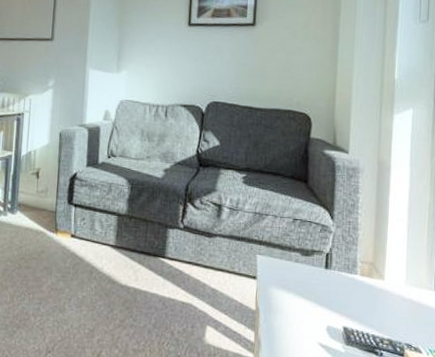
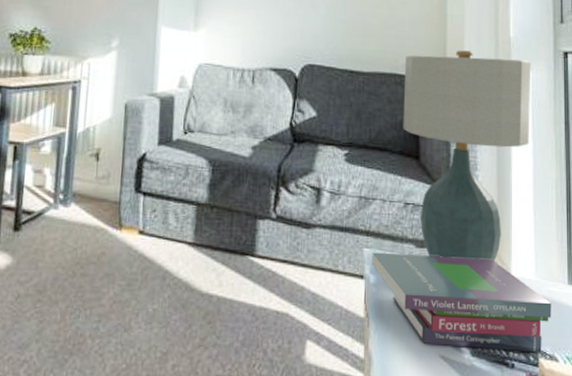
books: none [263,258,419,346] -> present [372,252,552,353]
table lamp: none [294,90,413,269] -> present [403,50,531,261]

